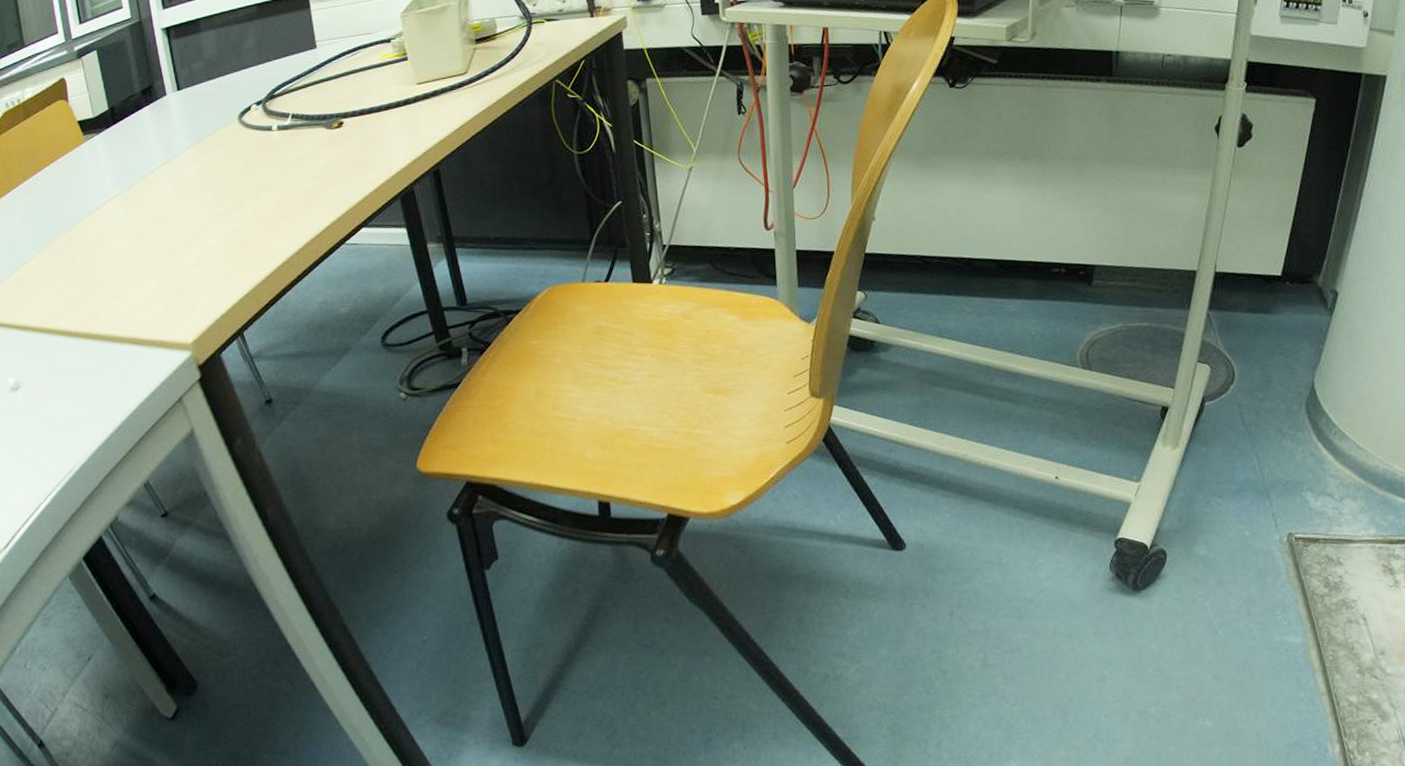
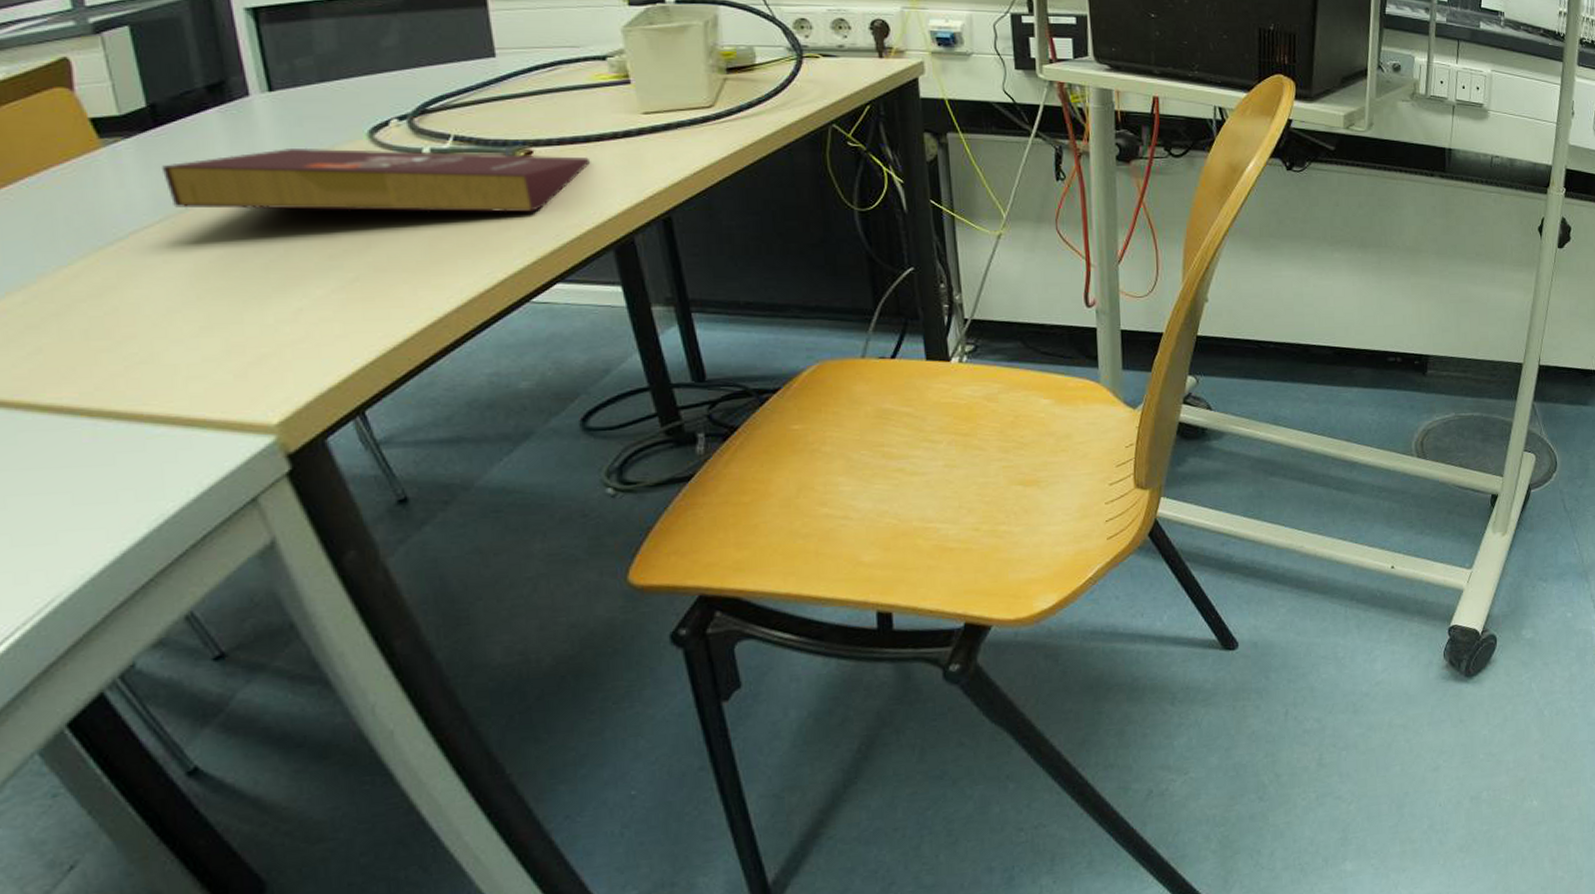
book: none [119,124,383,184] -> present [162,147,591,213]

